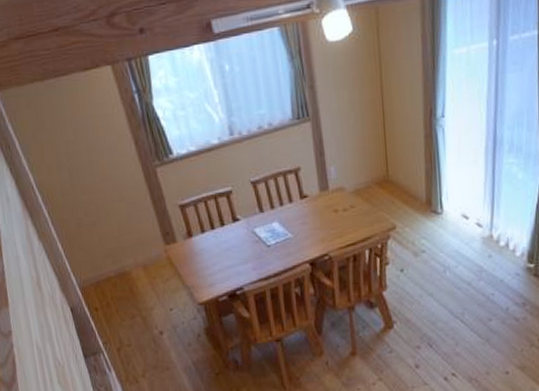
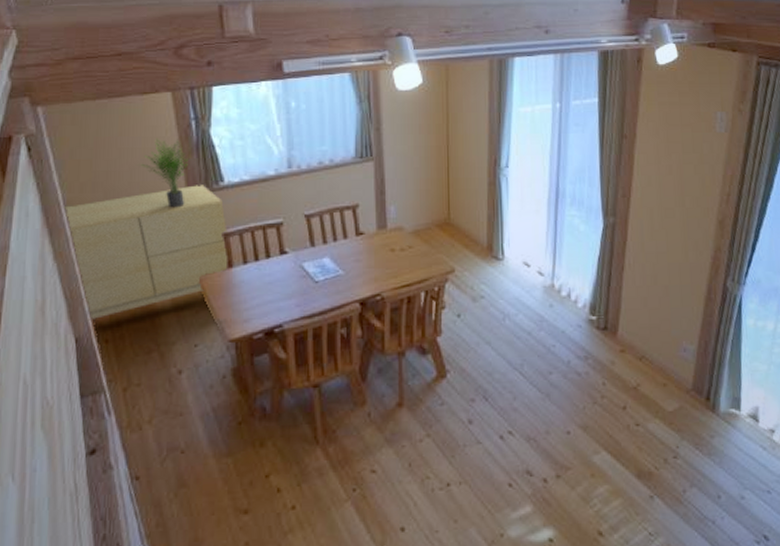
sideboard: none [36,159,189,292] -> present [63,185,228,321]
potted plant: none [96,114,142,184] -> present [140,138,190,208]

